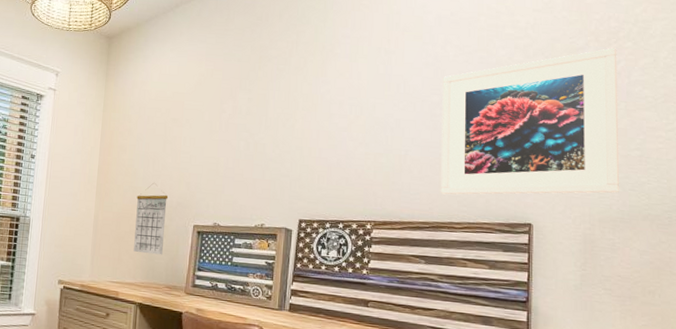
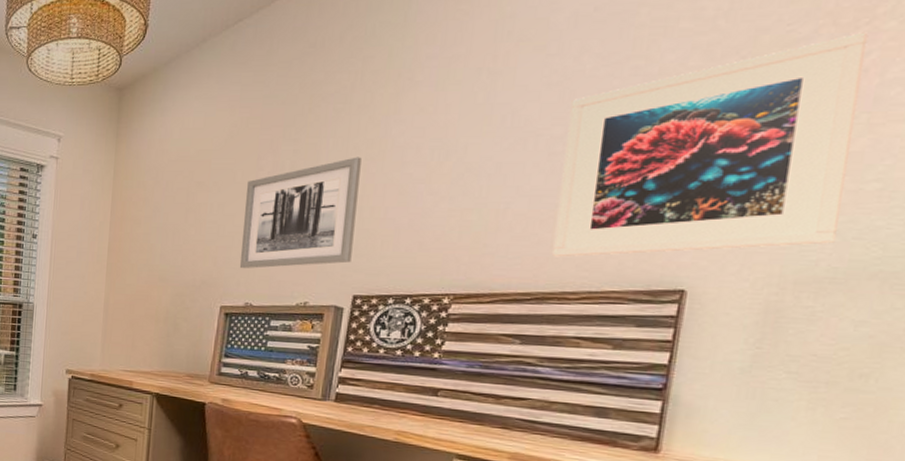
calendar: present [133,182,169,255] -> none [149,258,191,341]
wall art: none [208,107,300,194] -> present [239,157,362,269]

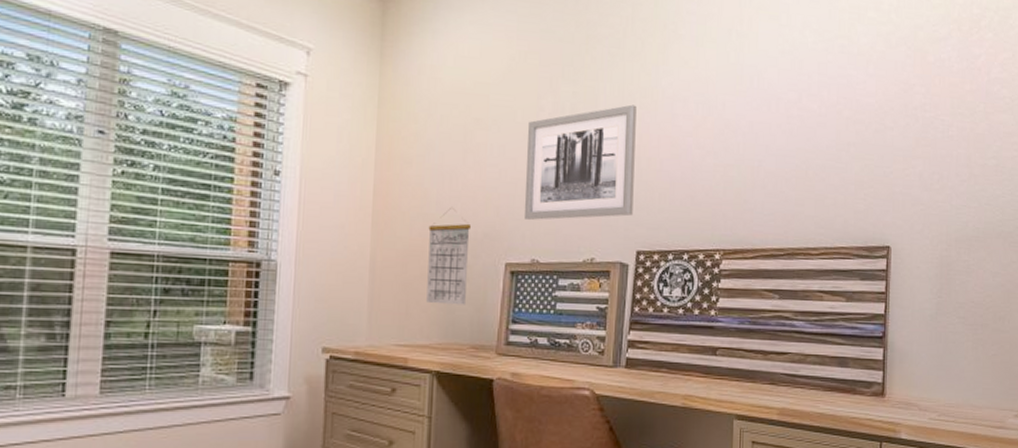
calendar: none [149,258,191,341] -> present [426,207,472,305]
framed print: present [552,32,869,257] -> none [797,38,978,215]

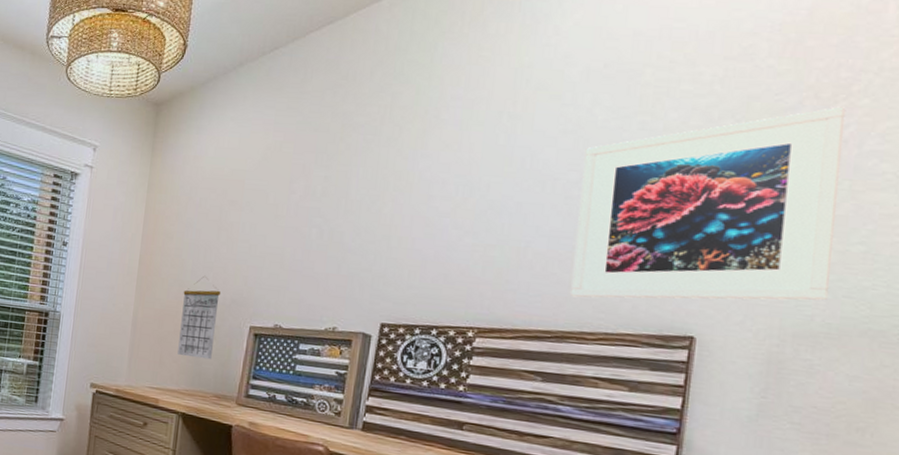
wall art: present [523,104,637,221] -> none [269,187,390,291]
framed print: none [797,38,978,215] -> present [571,106,846,301]

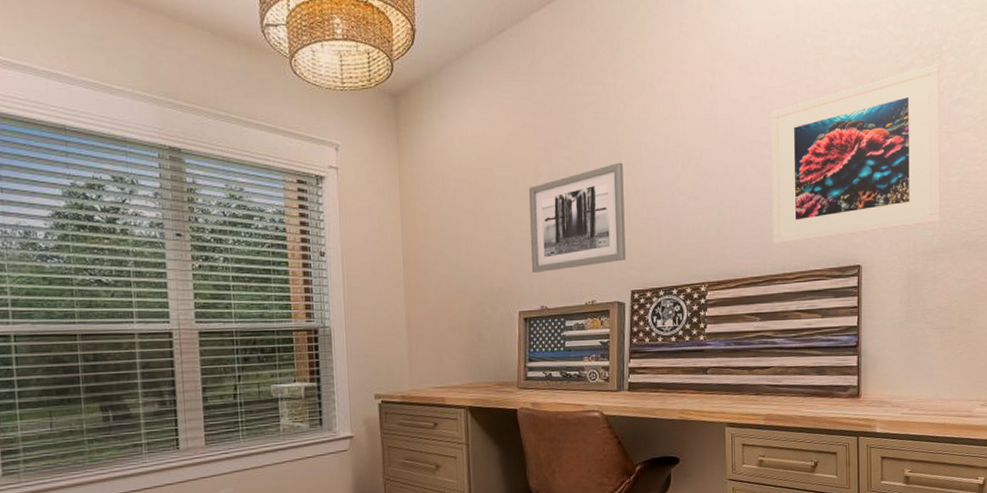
calendar: present [177,275,221,360] -> none [452,268,488,351]
wall art: none [269,187,390,291] -> present [528,162,626,274]

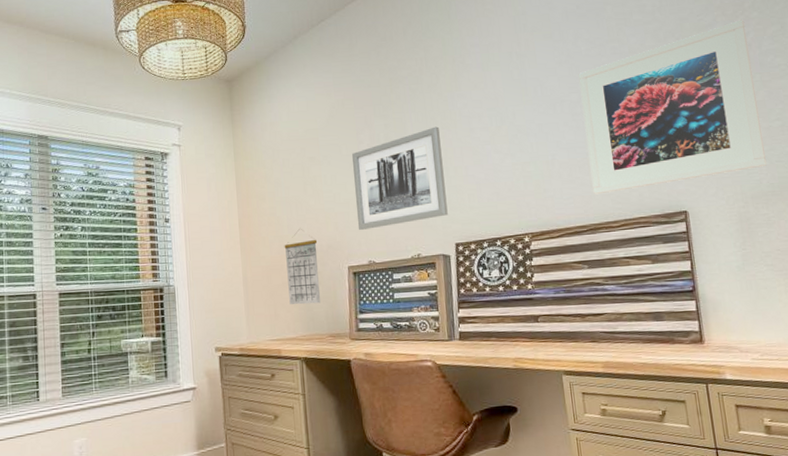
calendar: none [452,268,488,351] -> present [284,228,320,305]

